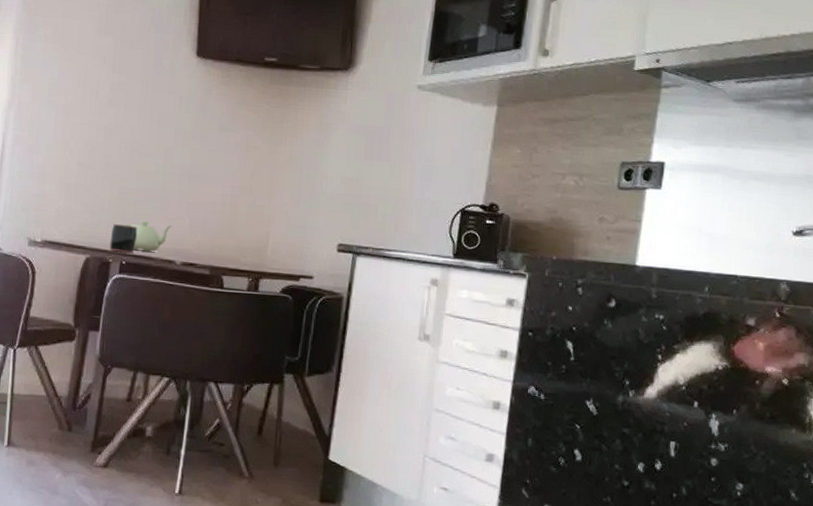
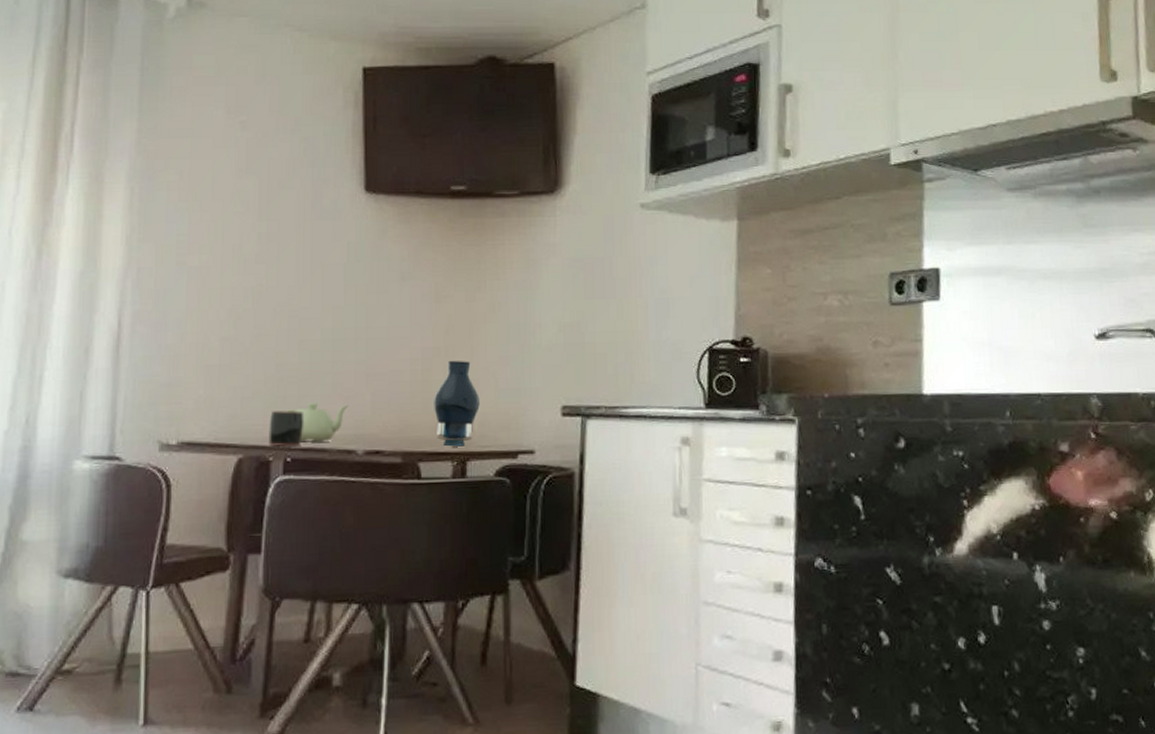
vase: none [237,199,274,267] -> present [434,361,480,447]

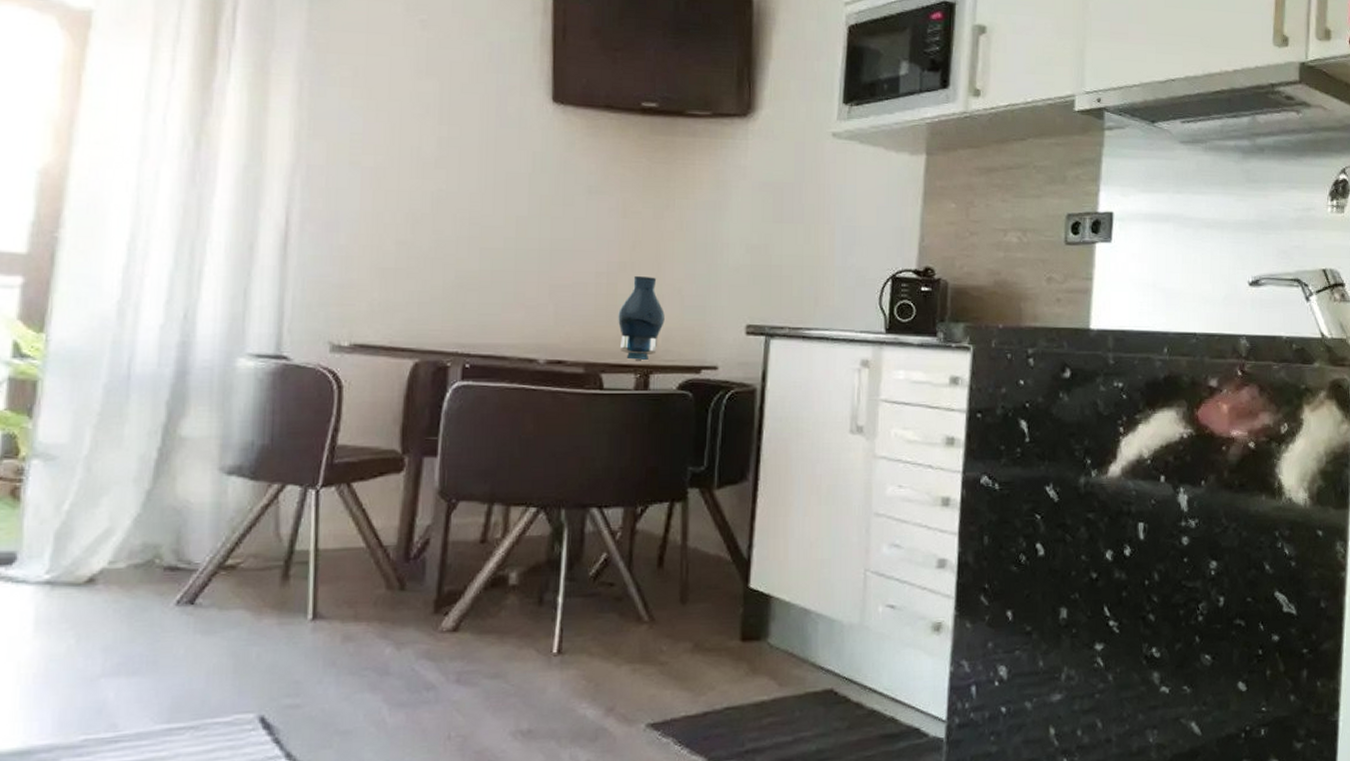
mug: present [268,410,304,446] -> none [446,317,485,352]
teapot: present [286,403,348,443] -> none [465,311,531,351]

